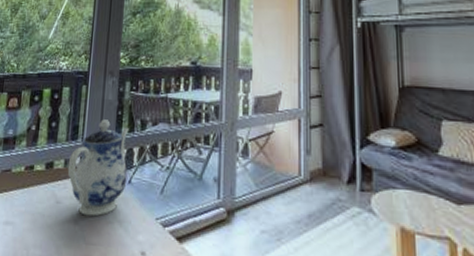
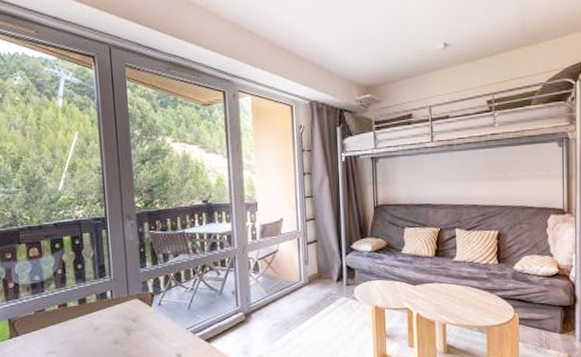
teapot: present [67,119,129,217] -> none [99,257,157,336]

